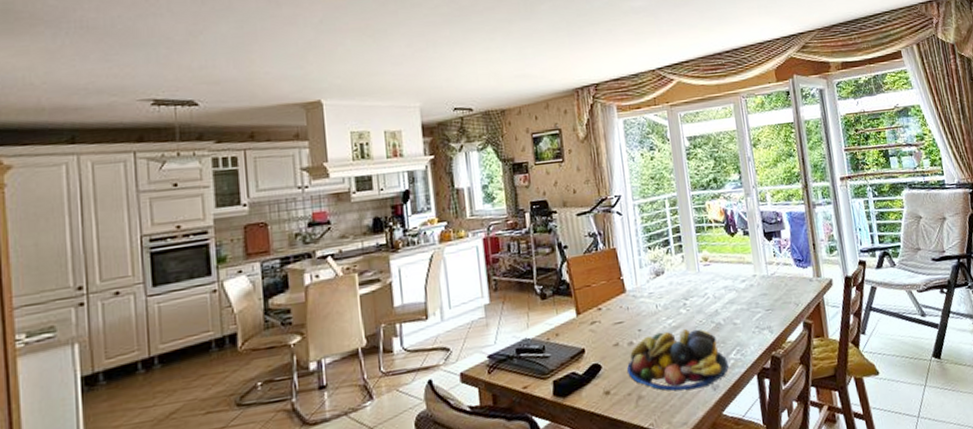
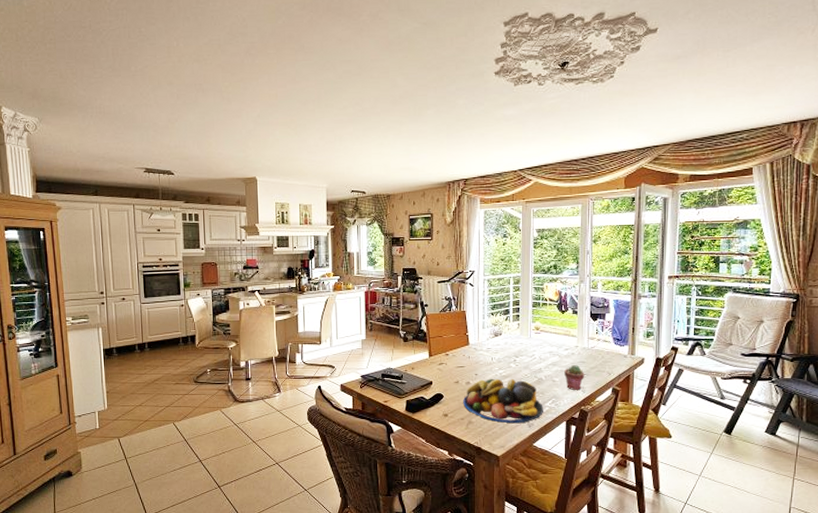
potted succulent: none [745,299,770,333] -> present [564,365,585,390]

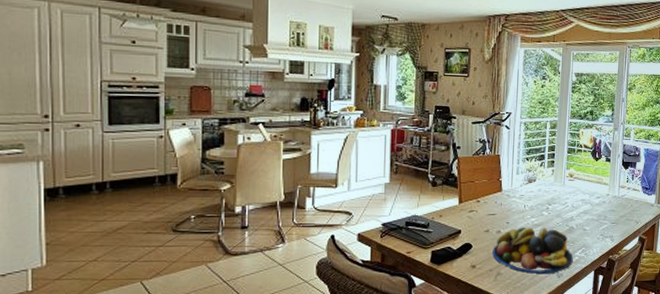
potted succulent: present [564,365,585,390] -> none [595,214,615,239]

